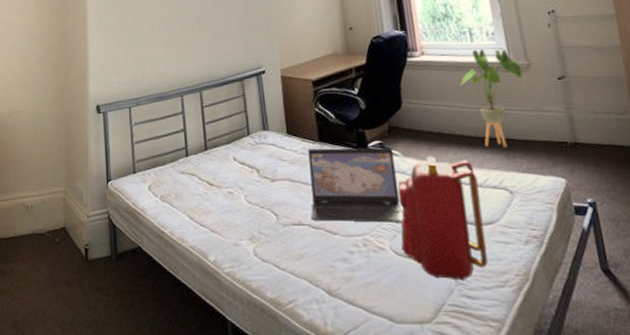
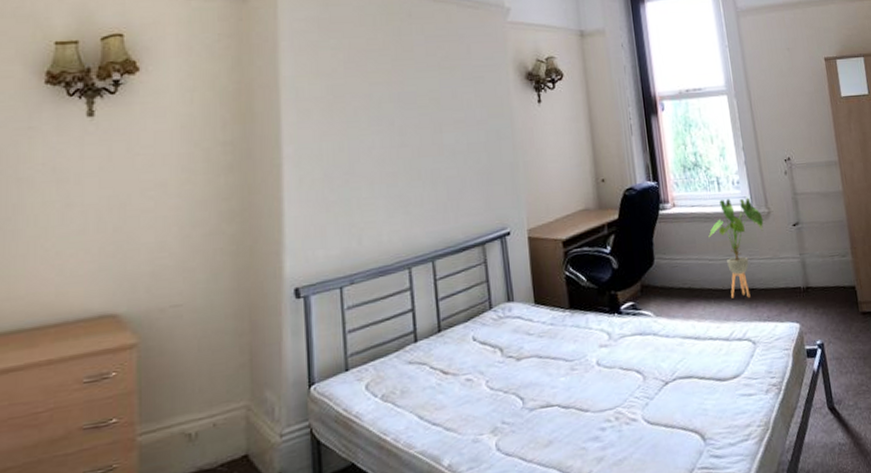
laptop: present [308,147,404,223] -> none [557,308,656,399]
backpack: present [397,156,488,281] -> none [650,313,734,443]

